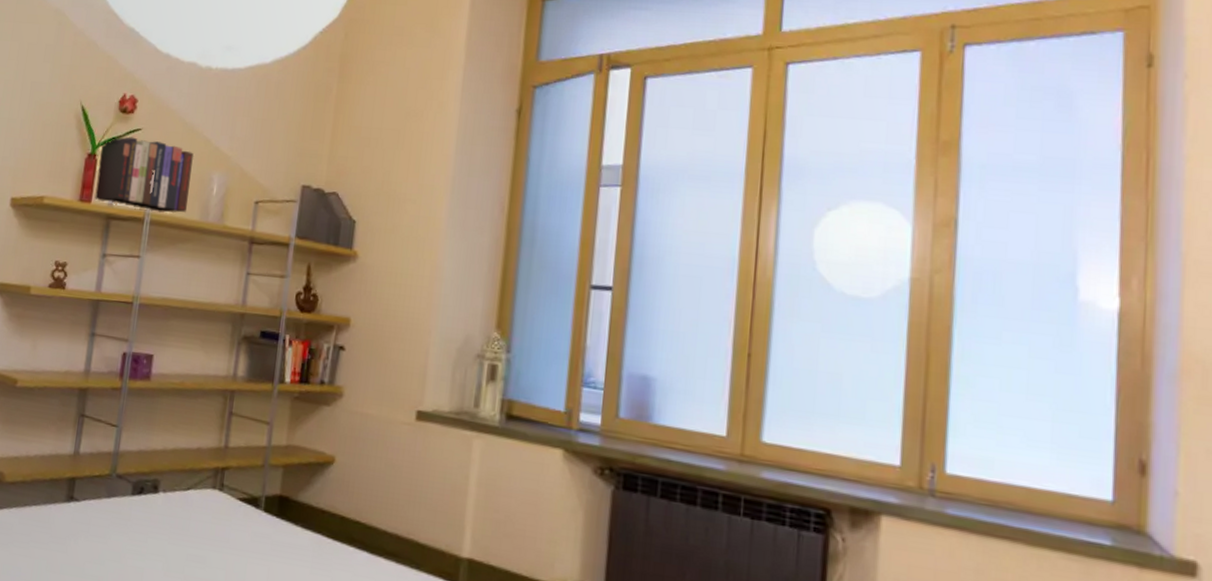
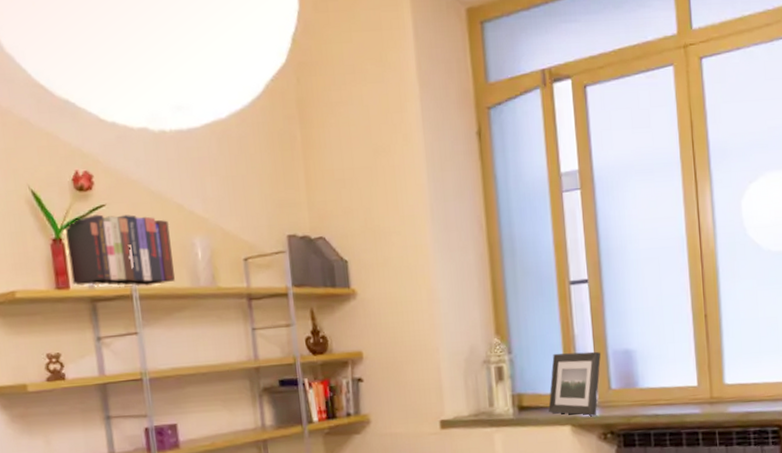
picture frame: none [540,362,614,444] -> present [548,351,601,416]

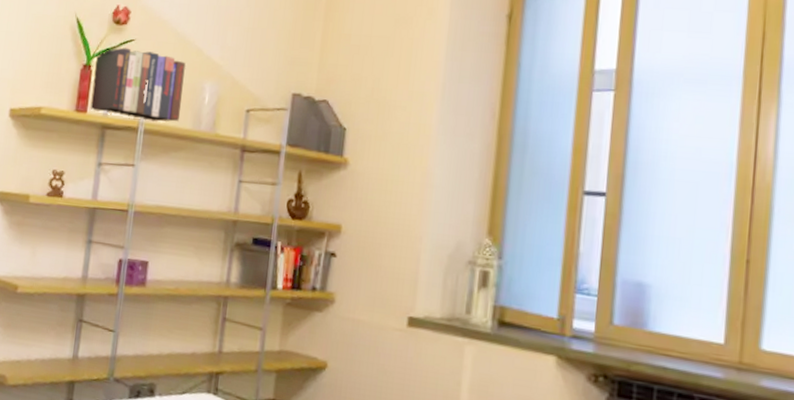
picture frame: present [548,351,601,416] -> none [533,269,608,351]

